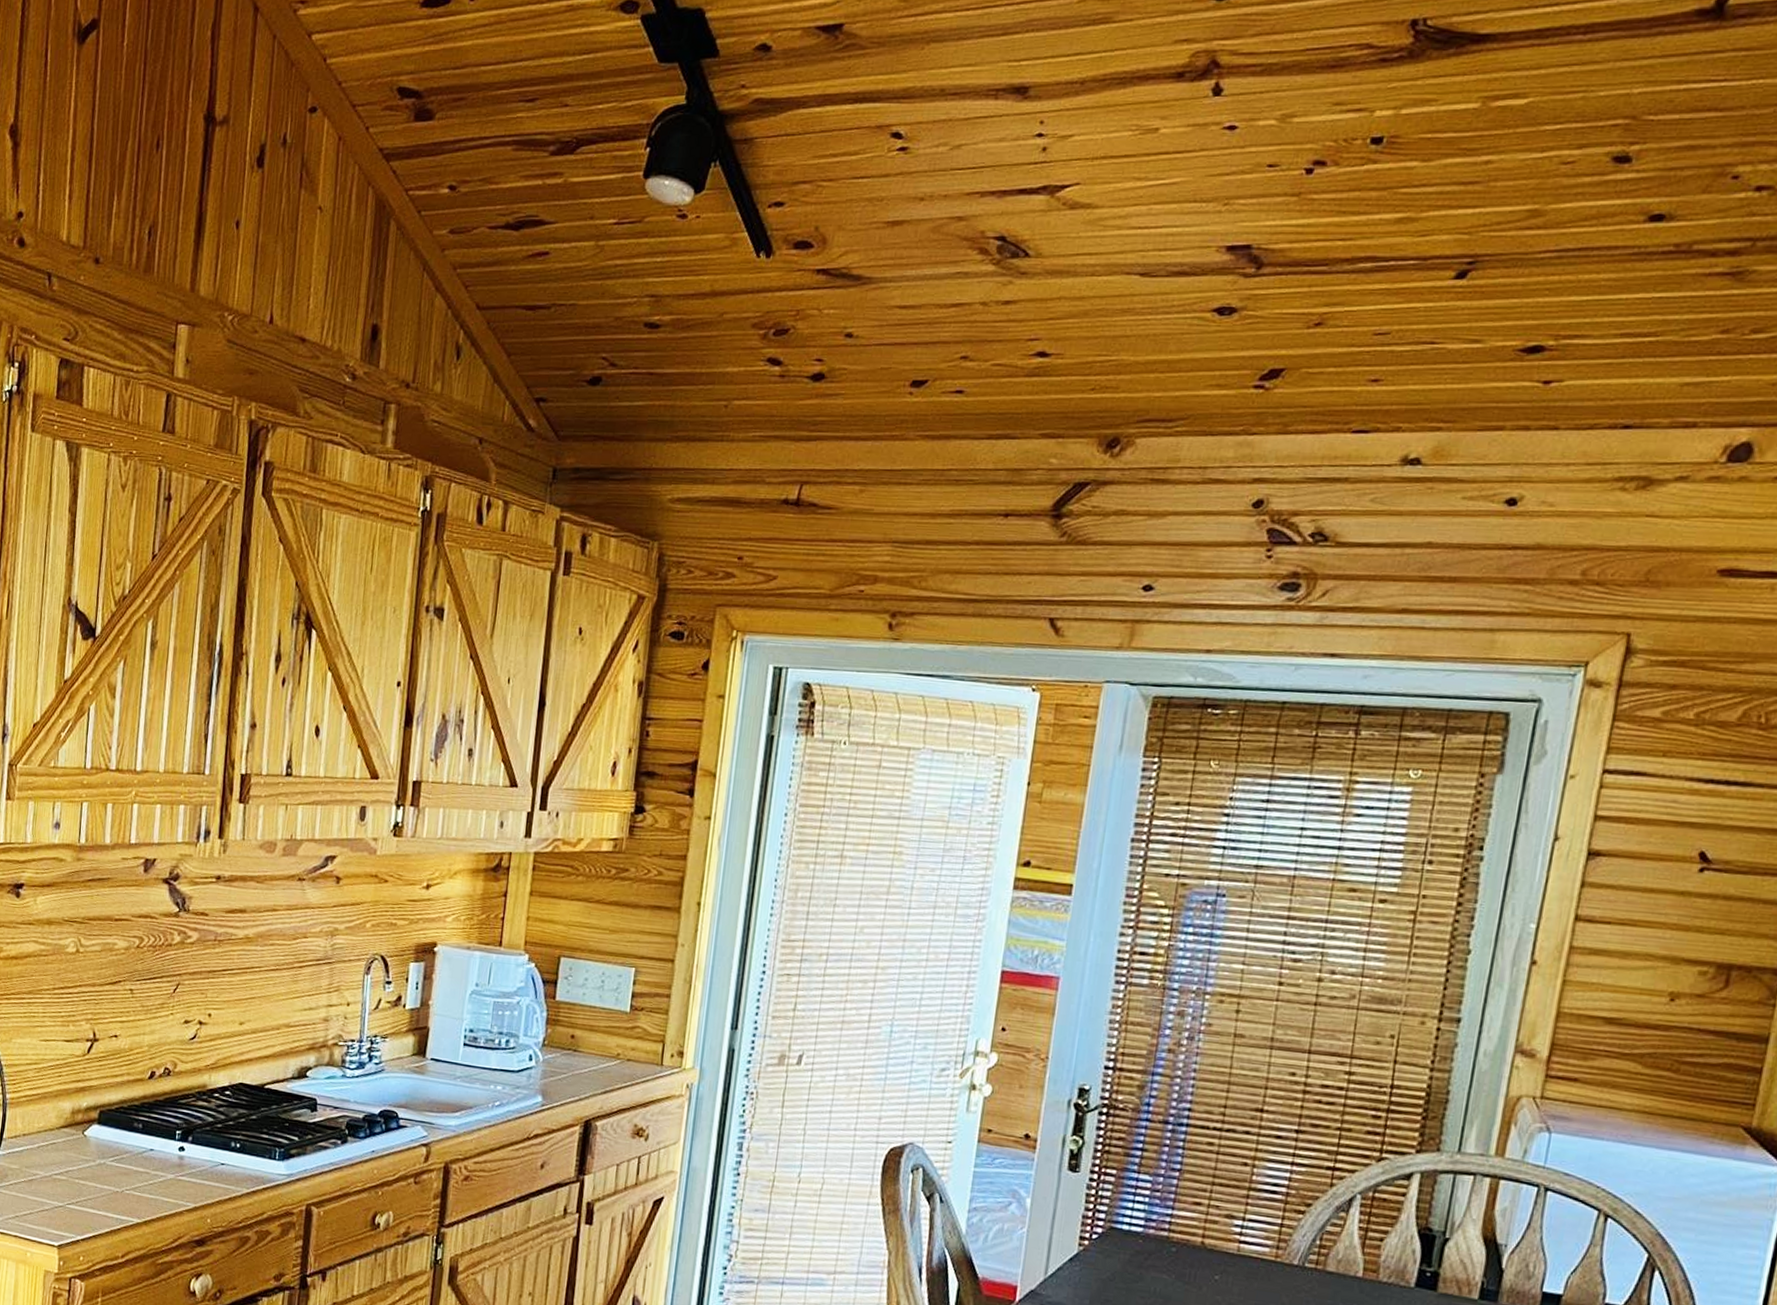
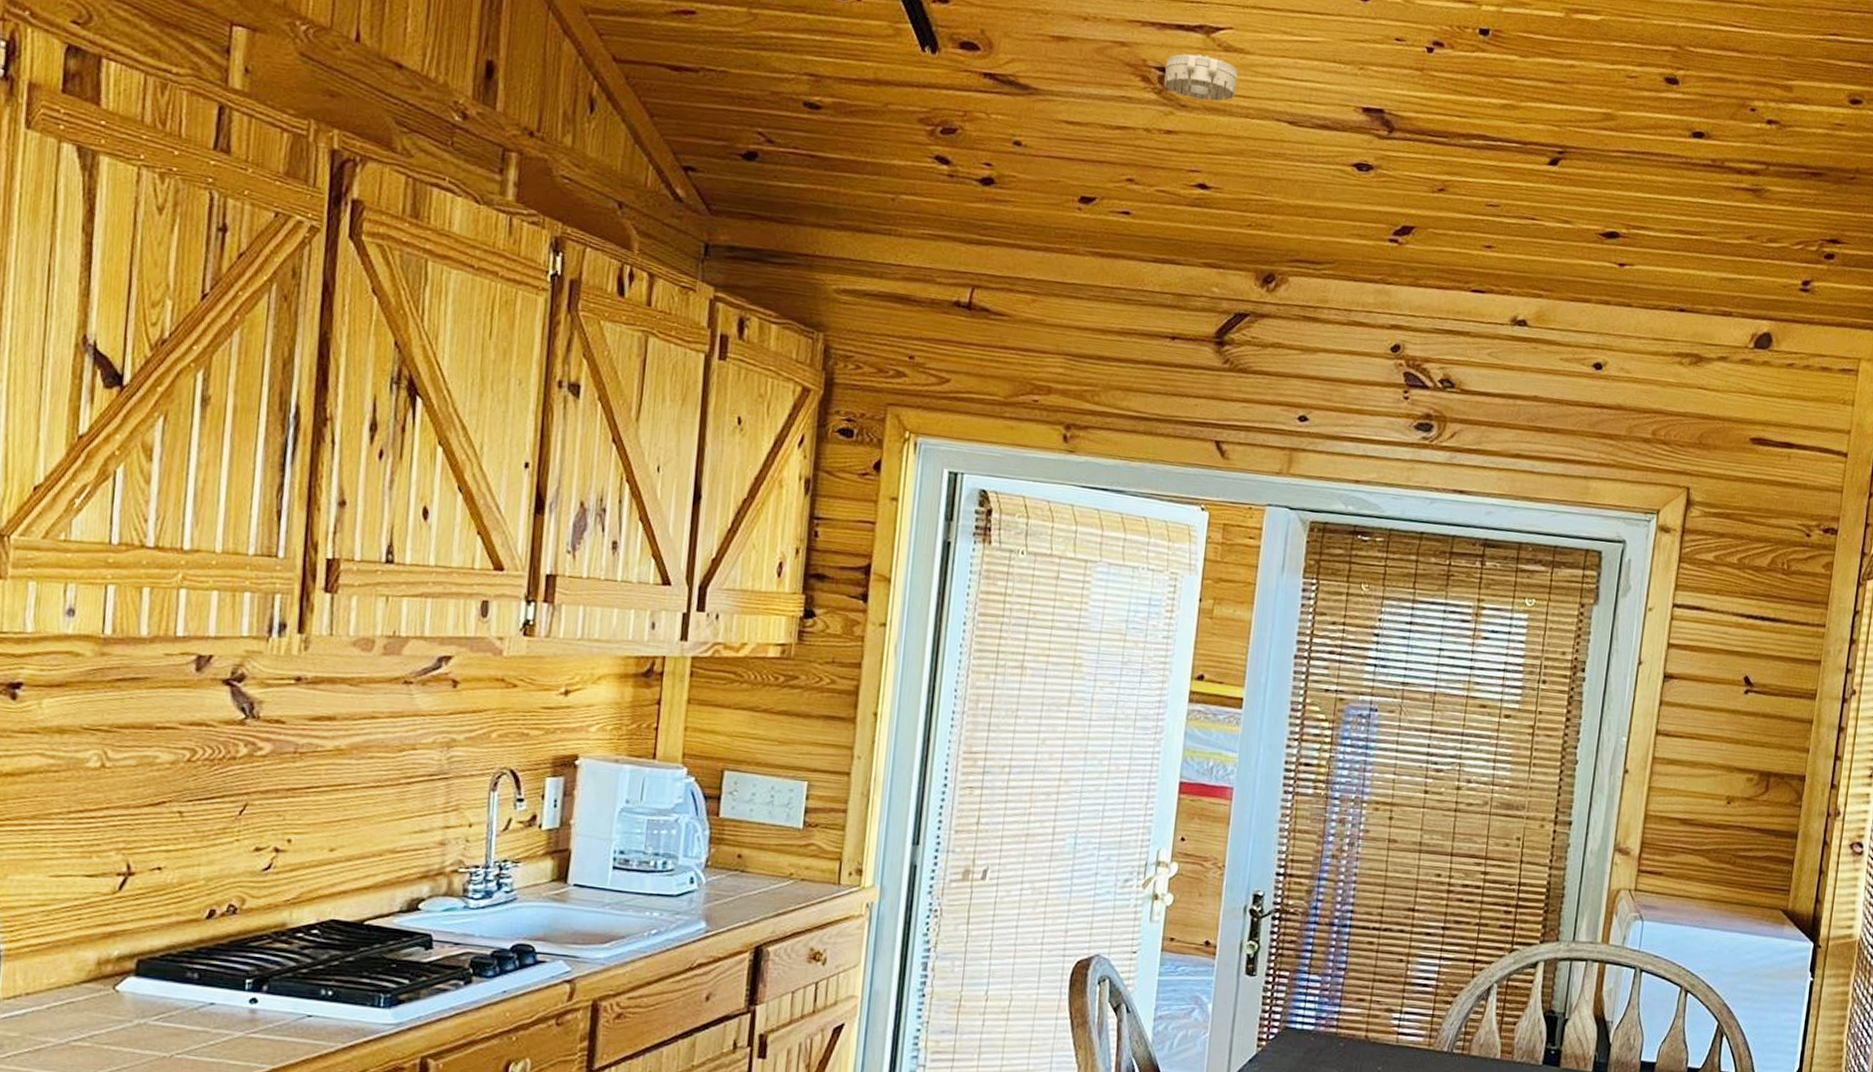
smoke detector: none [1003,216,1084,264] -> present [1164,53,1238,102]

